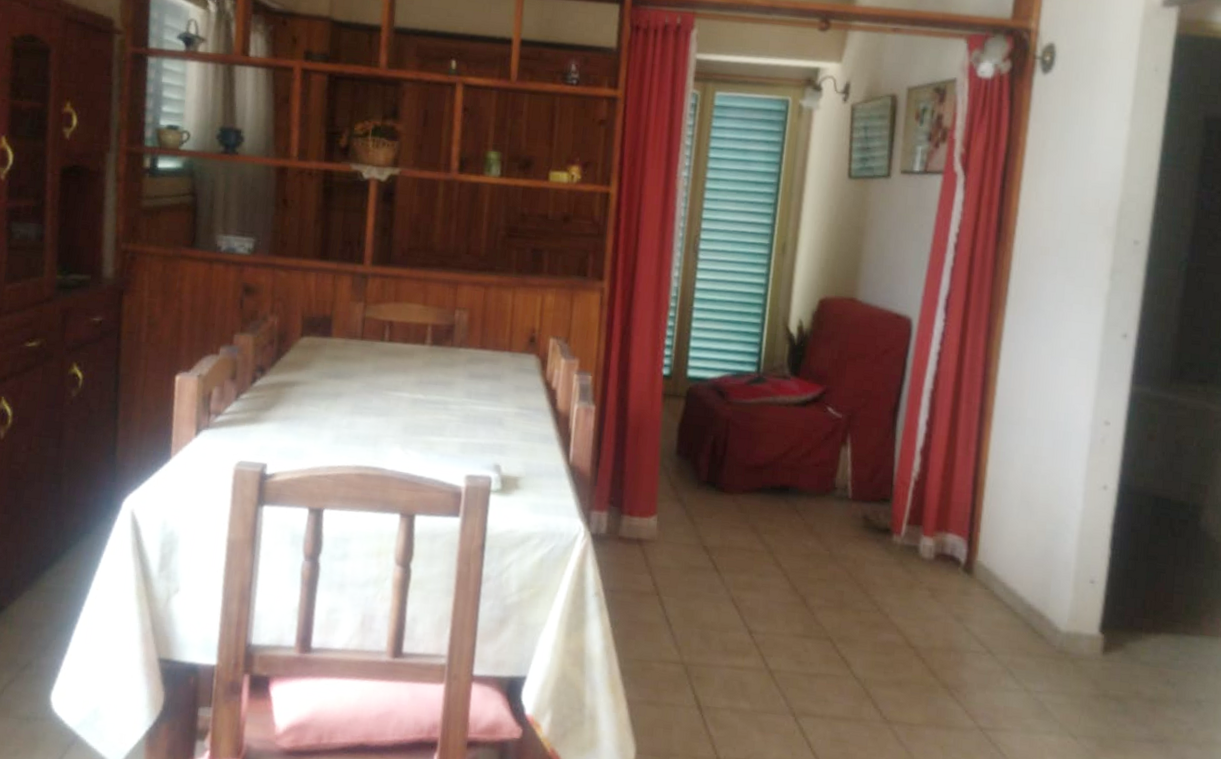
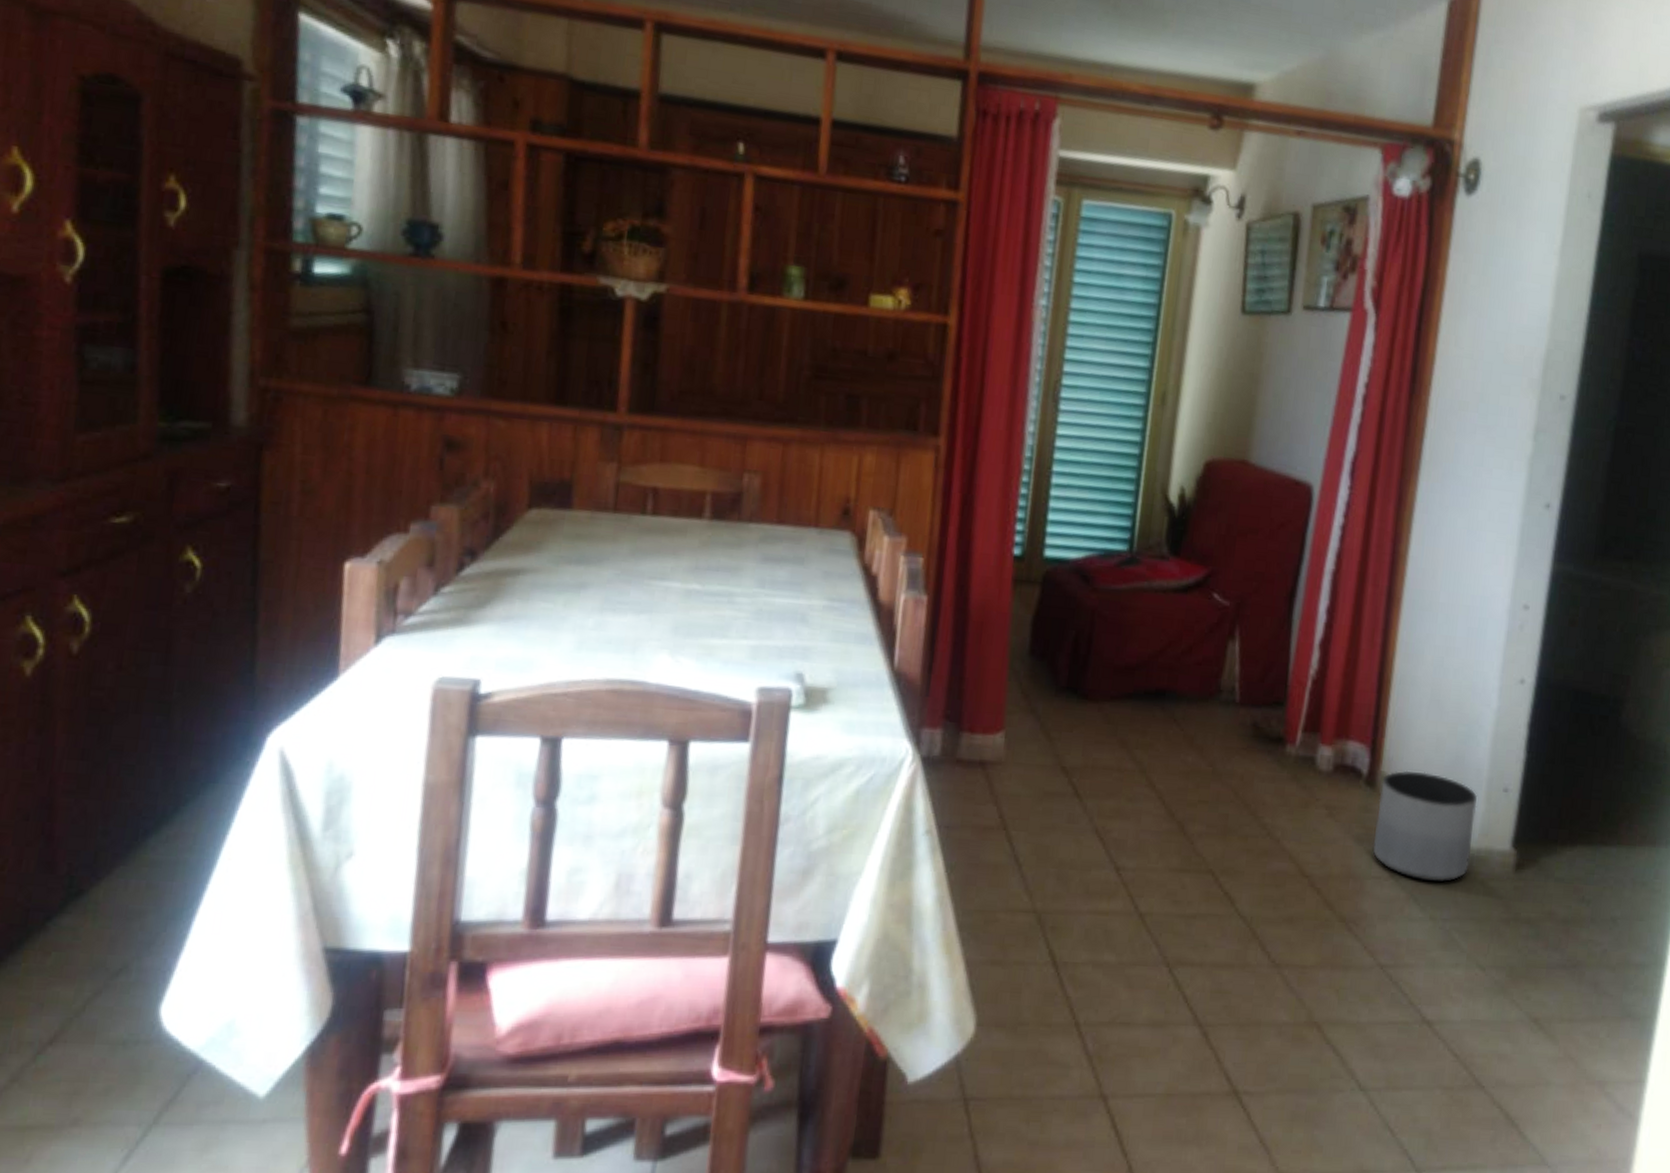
planter: none [971,561,1066,659] -> present [1372,770,1478,882]

